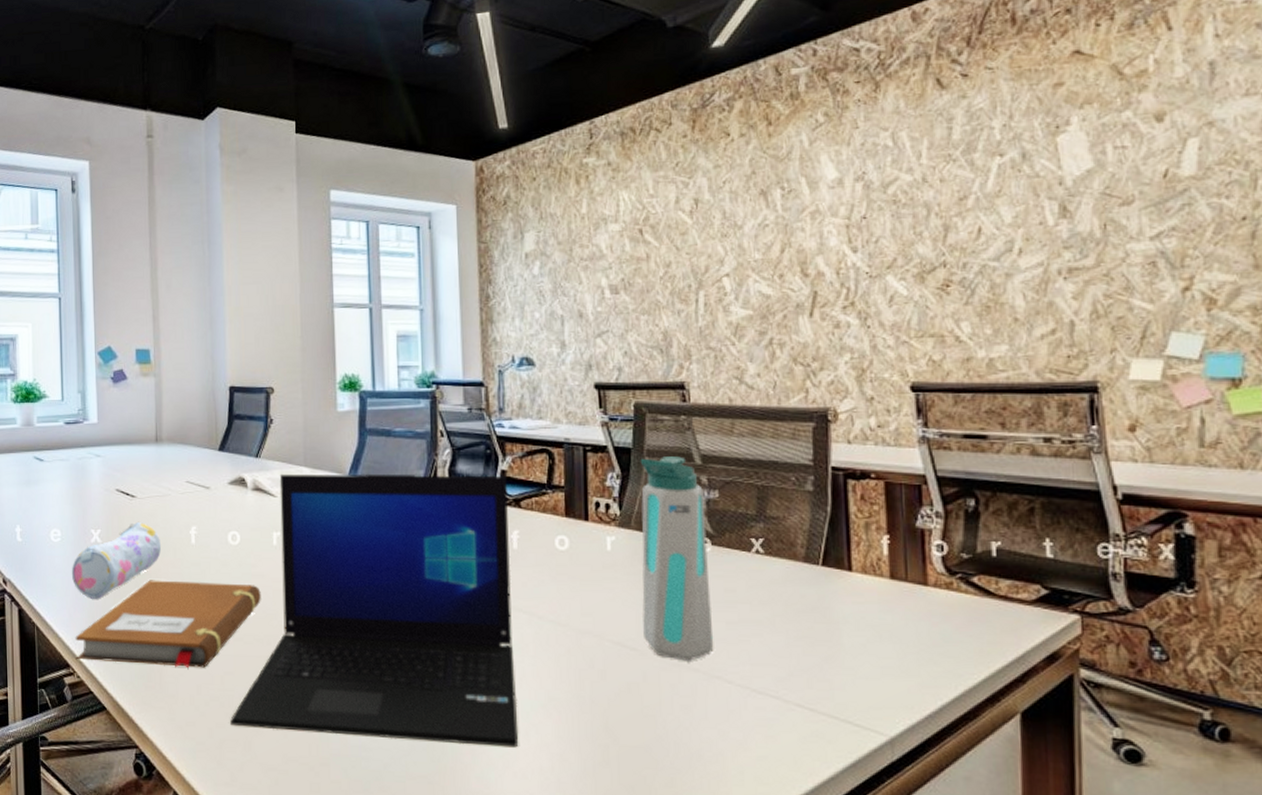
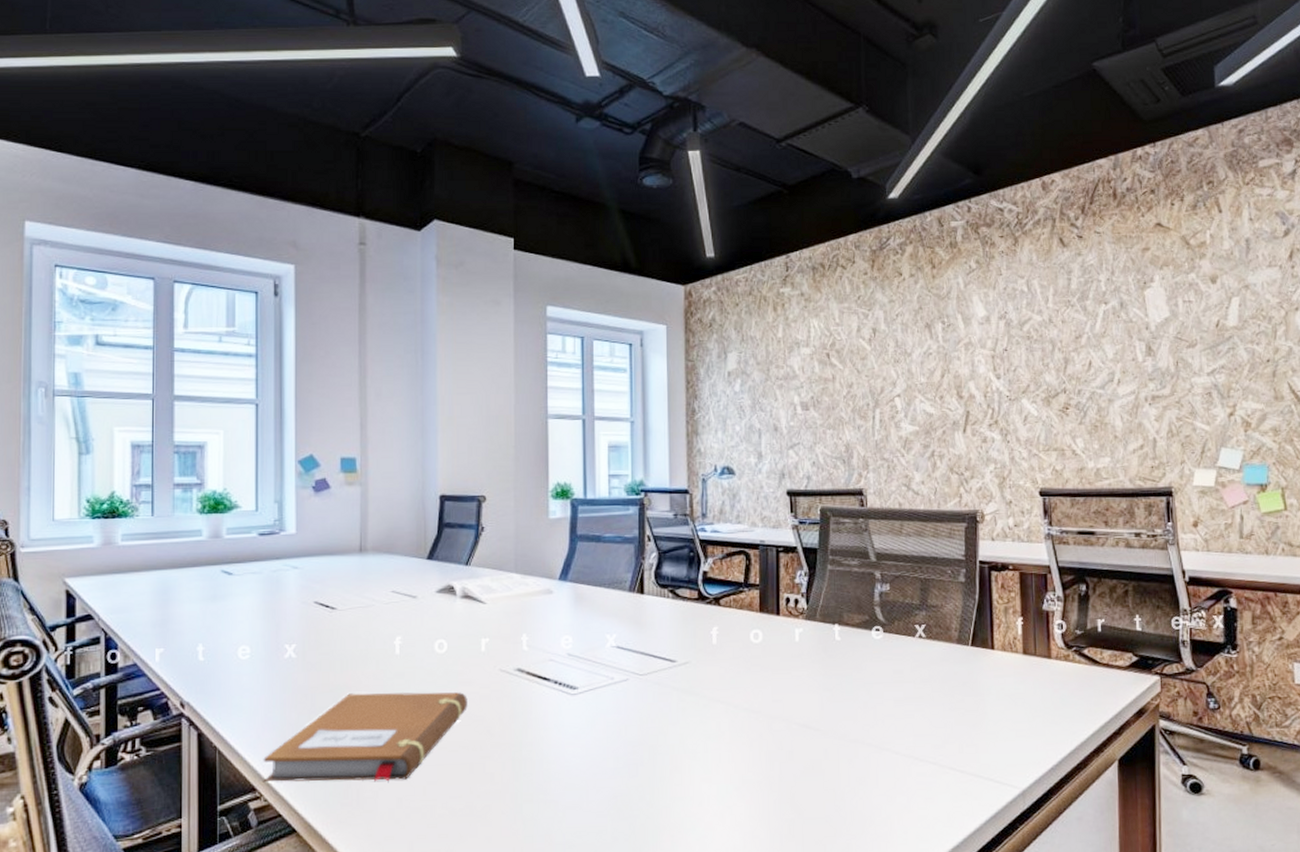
pencil case: present [71,521,162,599] -> none [261,634,363,717]
laptop: present [230,473,519,748] -> none [432,576,715,836]
water bottle: present [640,456,714,661] -> none [824,555,884,737]

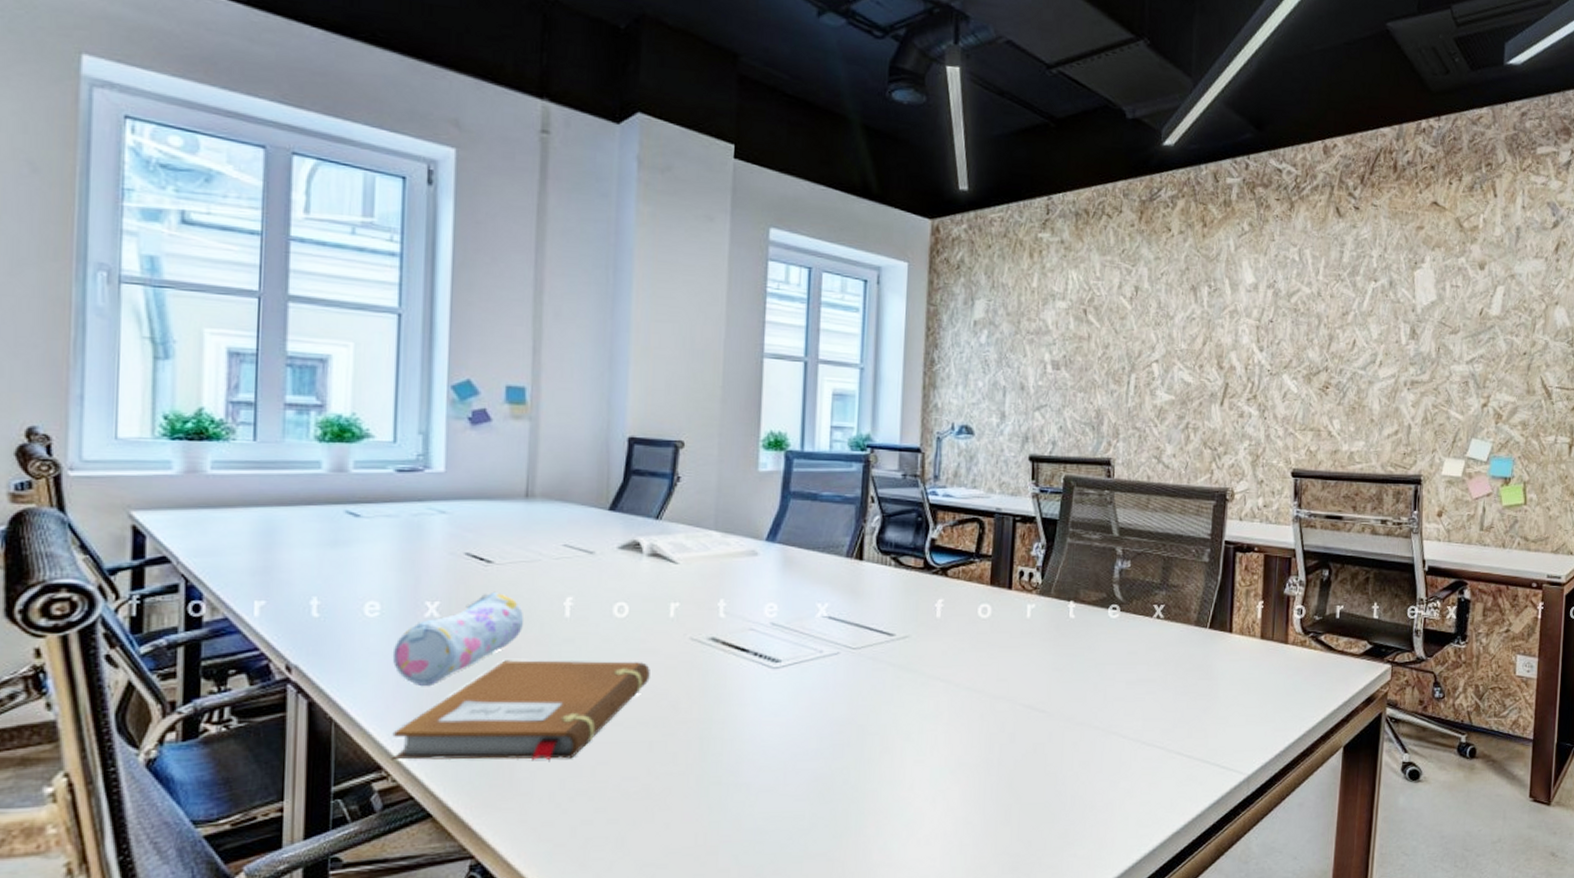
pencil case: none [261,634,363,717] -> present [392,591,525,685]

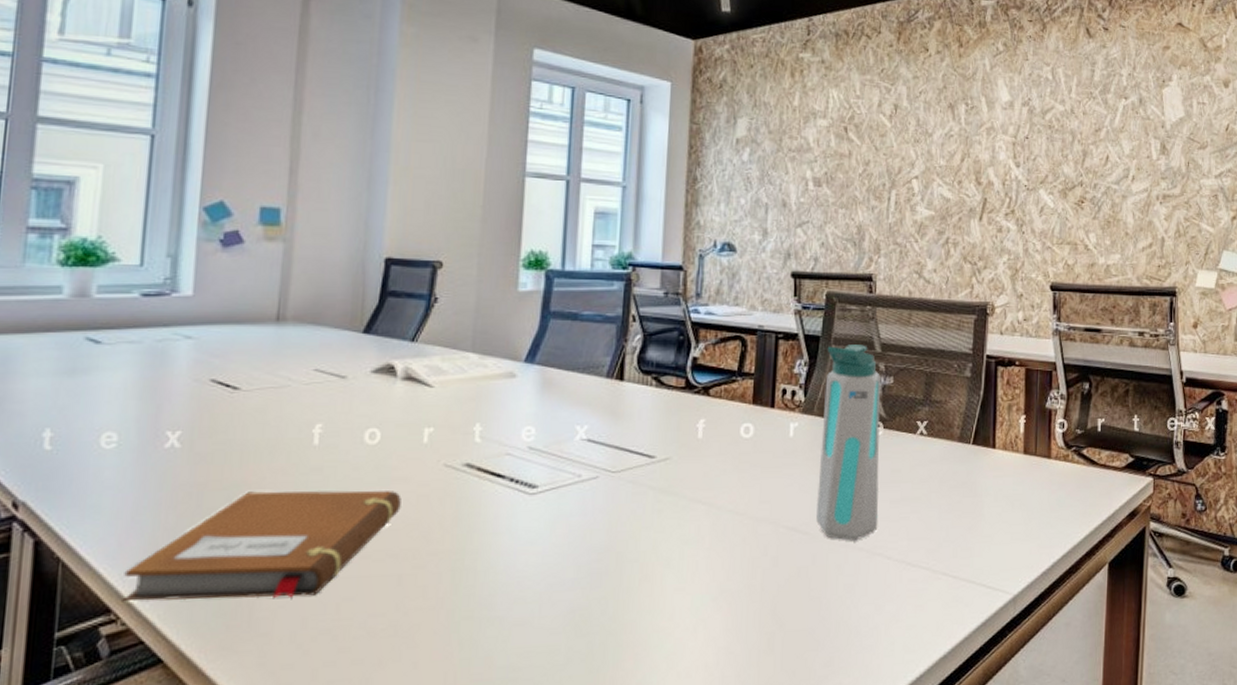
pencil case: present [392,591,525,685] -> none [128,419,271,521]
water bottle: none [1052,528,1118,720] -> present [816,344,881,541]

